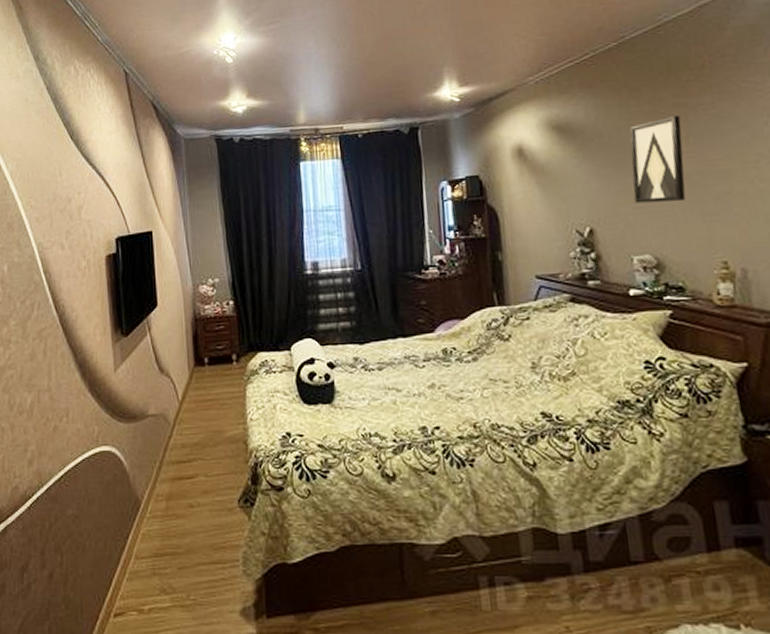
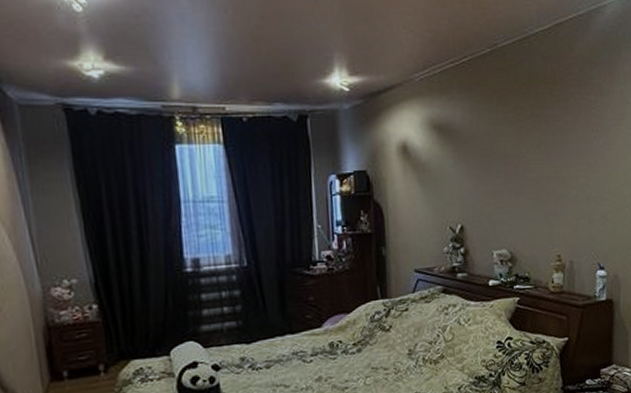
wall art: present [629,116,686,204] -> none [496,125,536,204]

